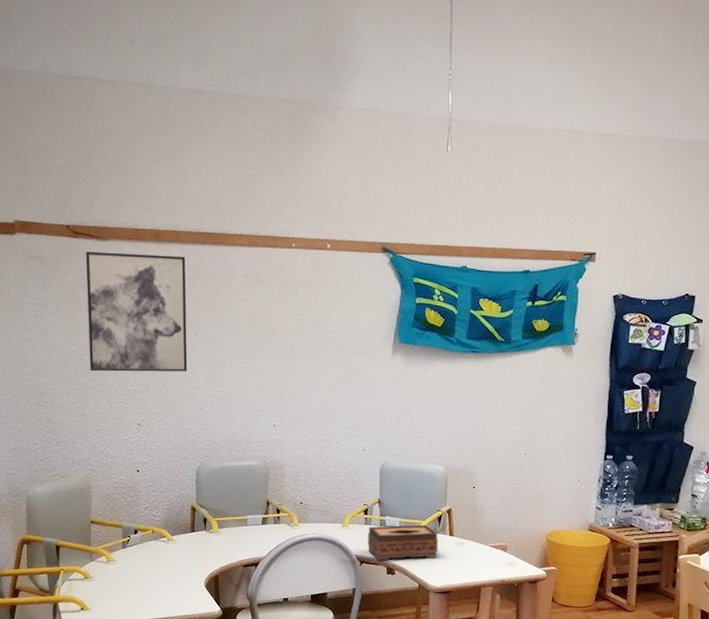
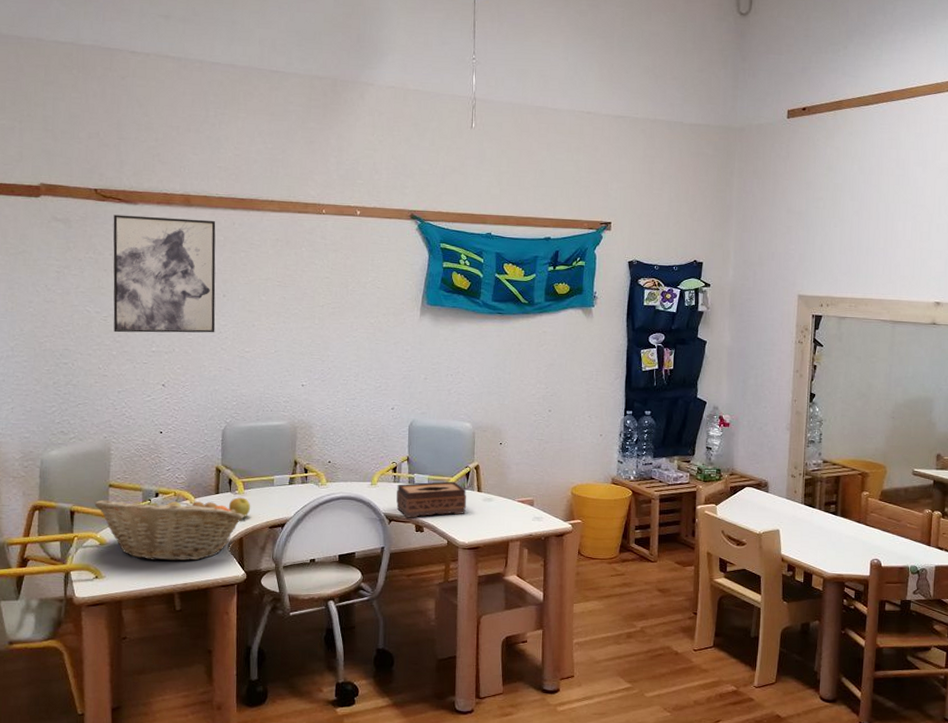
fruit basket: none [78,531,220,596] -> present [94,494,245,561]
apple: none [203,536,226,556] -> present [228,497,251,518]

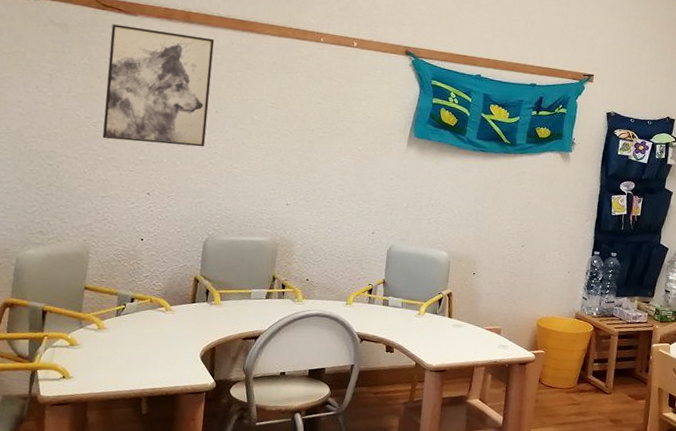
fruit basket: present [94,494,245,561] -> none [68,301,220,367]
apple: present [228,497,251,518] -> none [203,308,226,328]
tissue box: present [396,481,467,518] -> none [369,305,438,339]

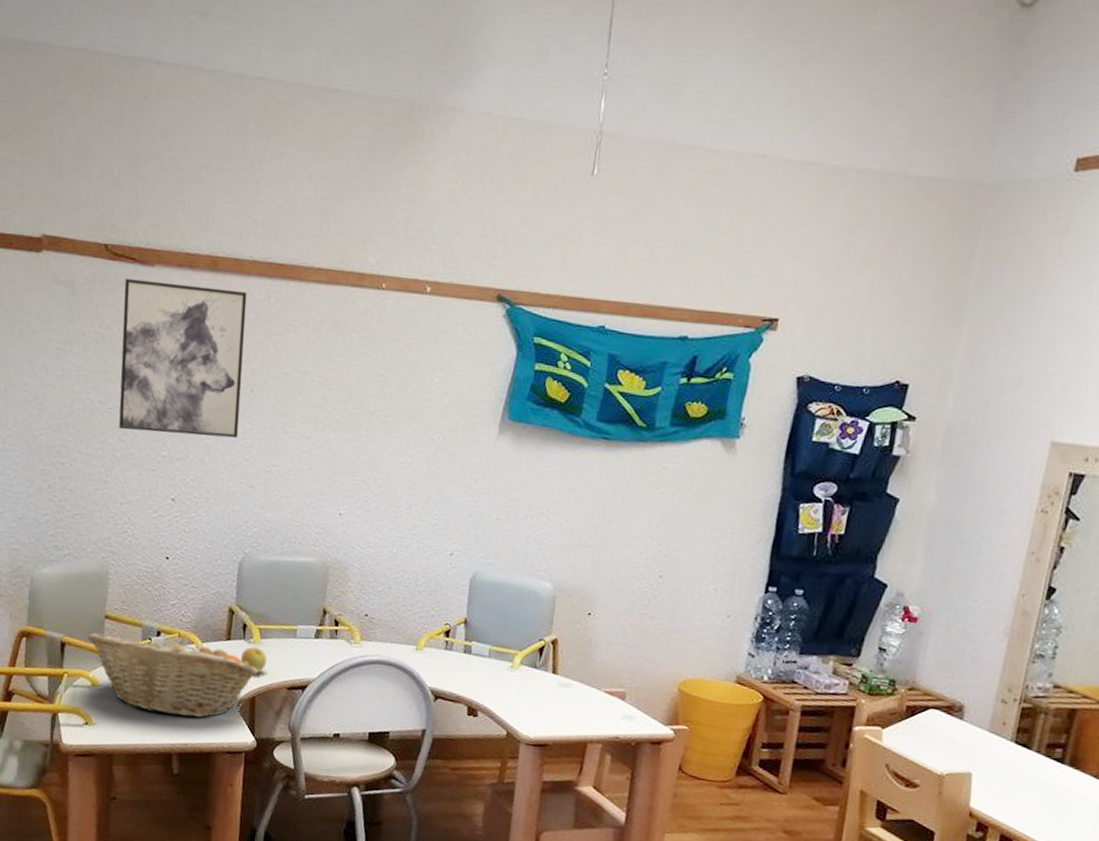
fruit basket: none [68,301,220,367] -> present [87,633,260,718]
apple: none [203,308,226,328] -> present [240,647,268,673]

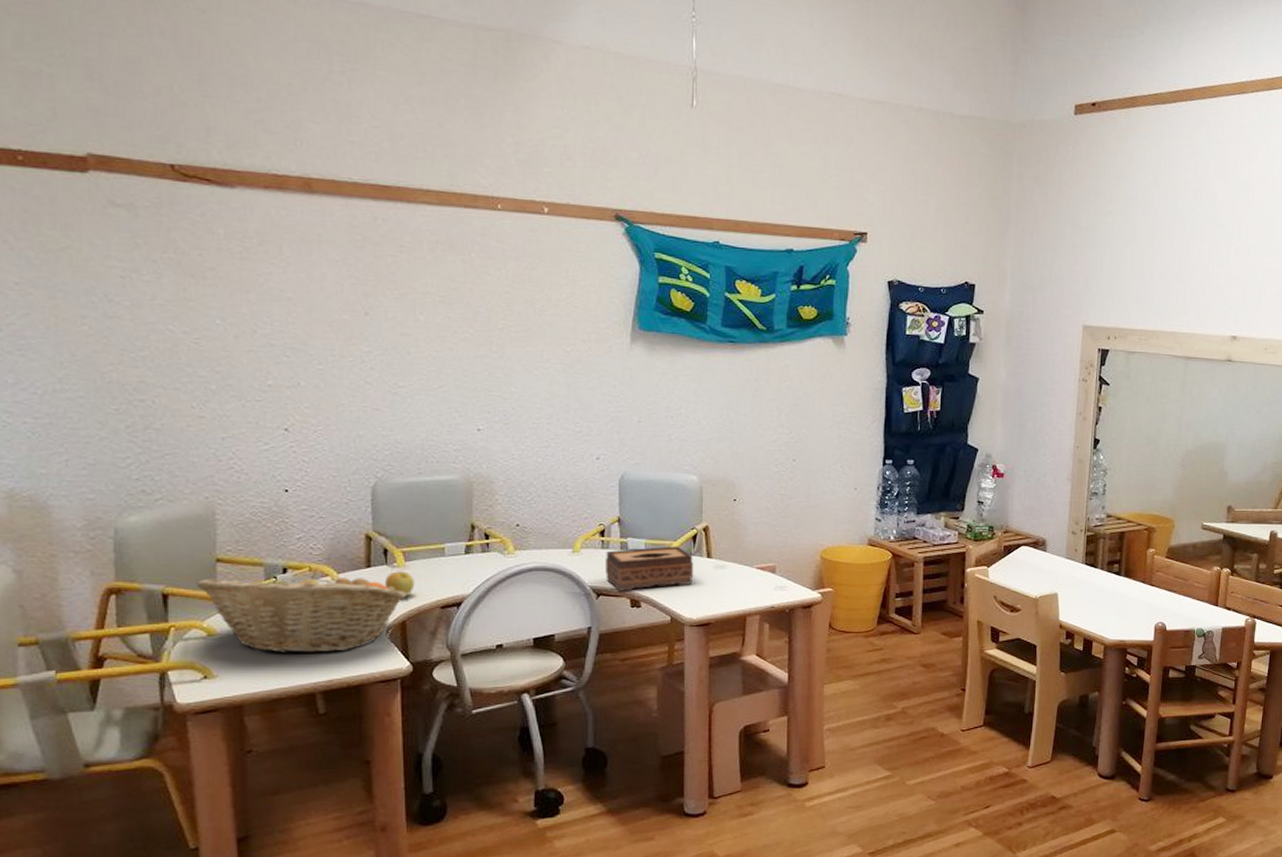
wall art: present [119,278,248,439] -> none [200,201,356,362]
tissue box: none [445,652,538,701] -> present [606,546,694,591]

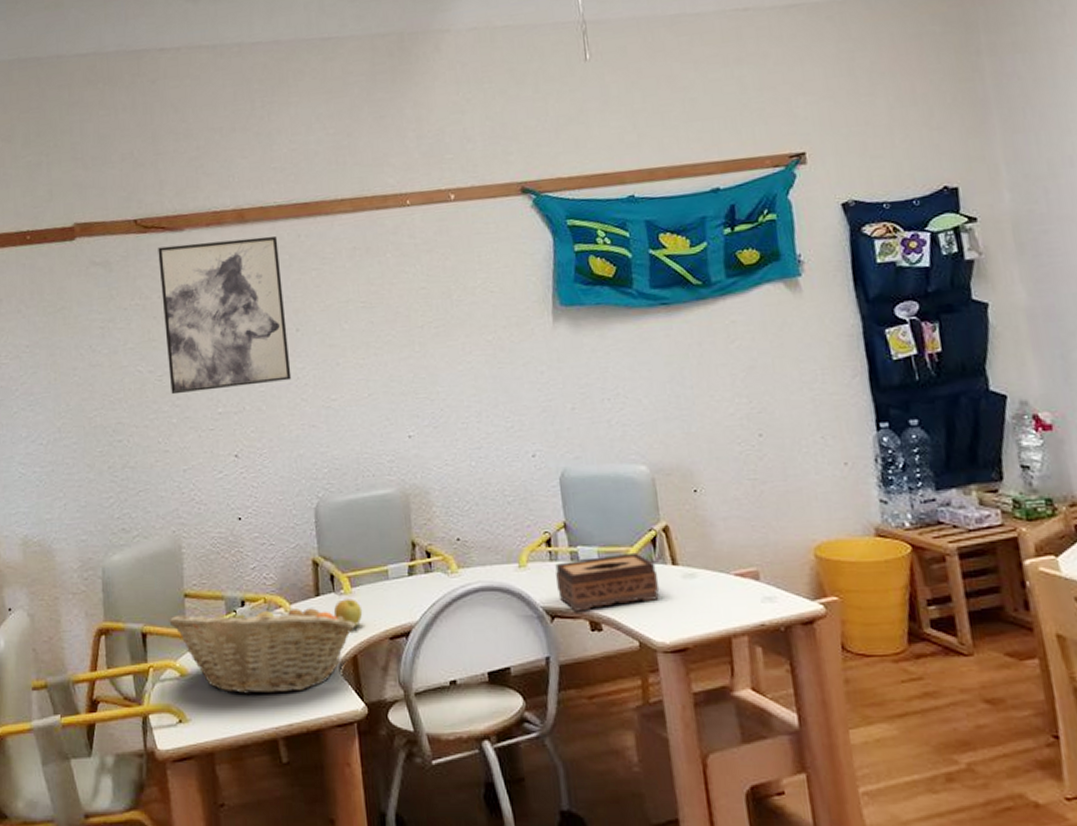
wall art: none [200,201,356,362] -> present [158,235,292,395]

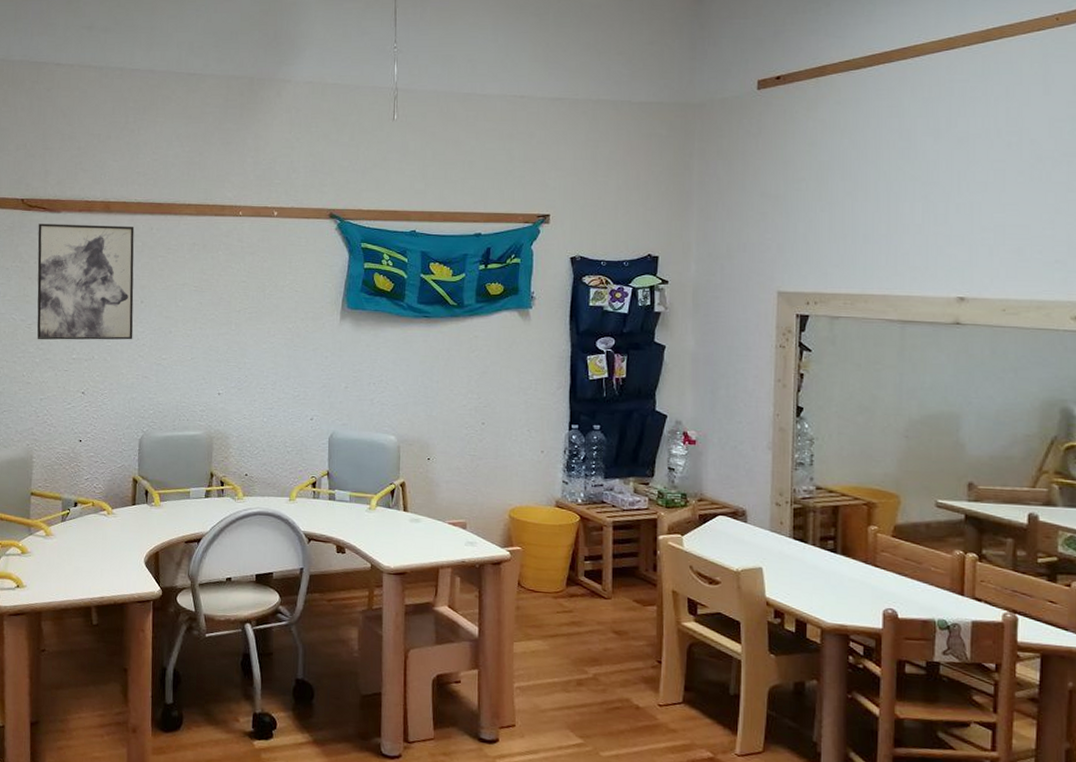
fruit basket: present [169,600,356,694] -> none [17,504,161,574]
apple: present [333,598,363,627] -> none [144,509,167,531]
tissue box: present [555,552,660,612] -> none [316,498,392,538]

